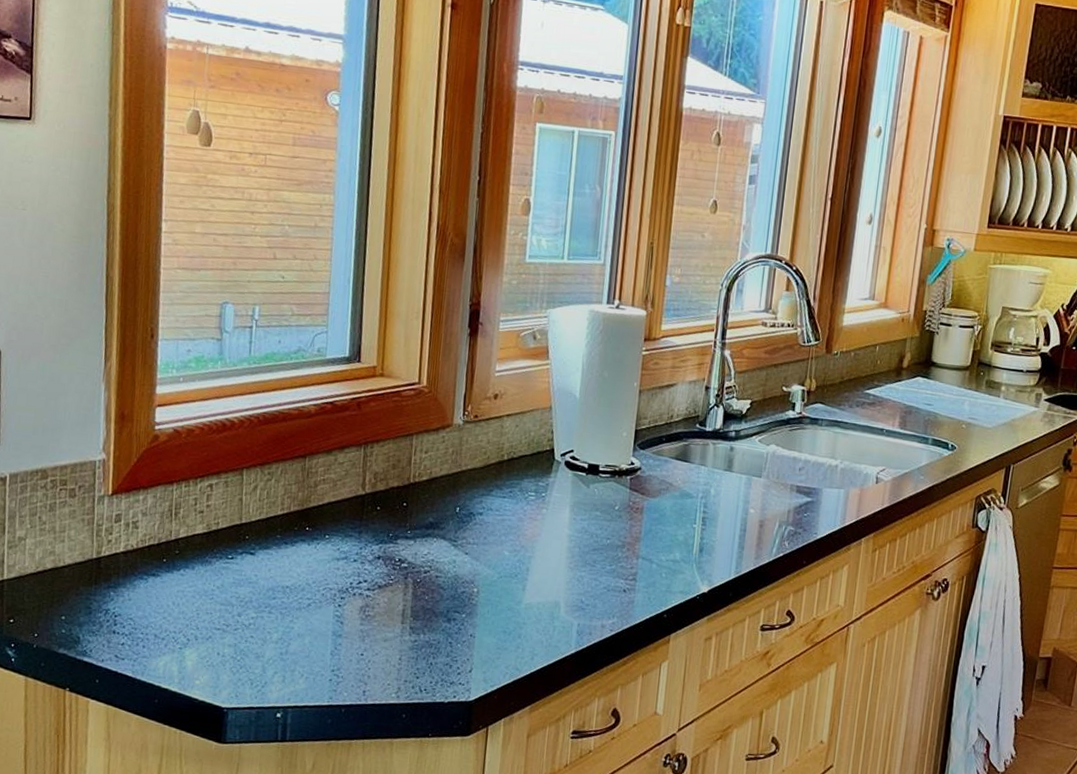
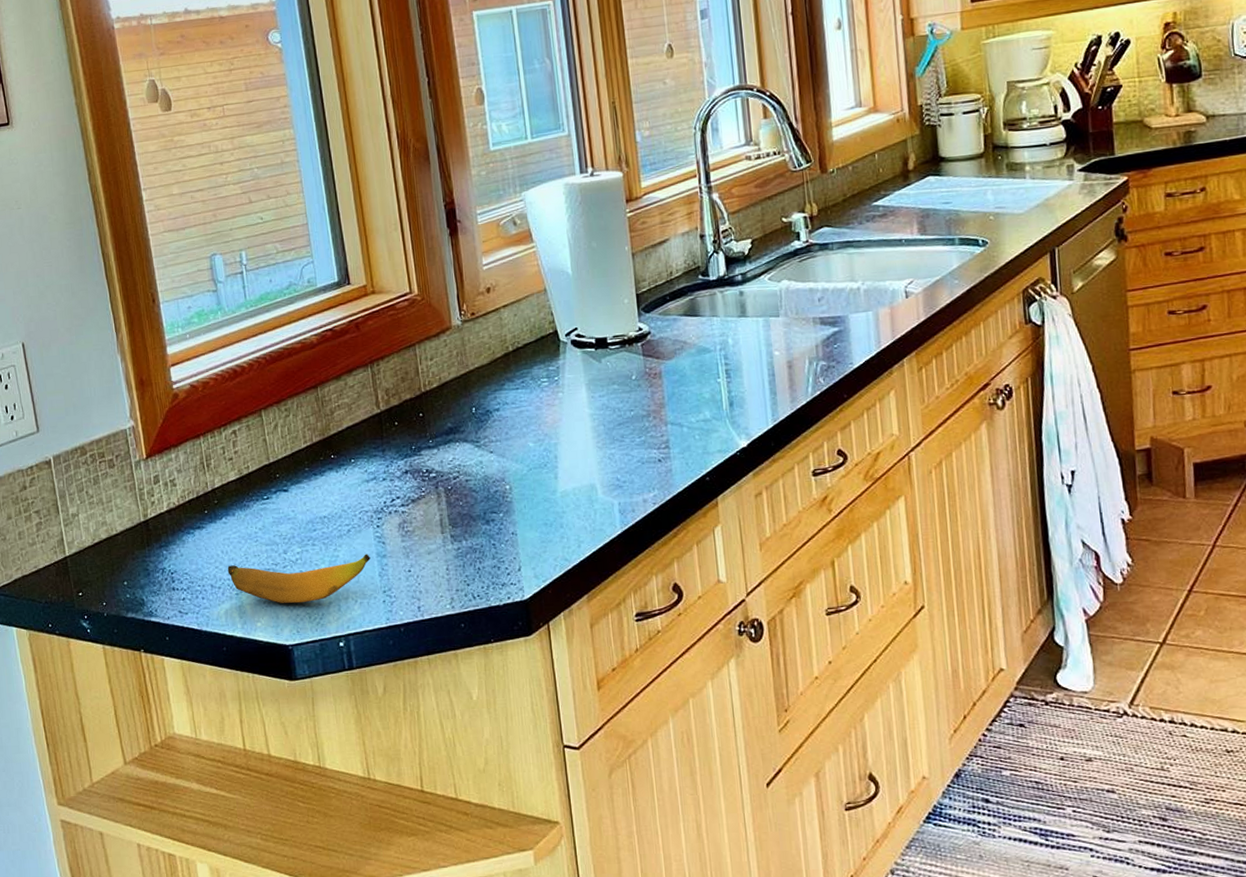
banana: none [175,618,326,669] -> present [227,554,371,604]

